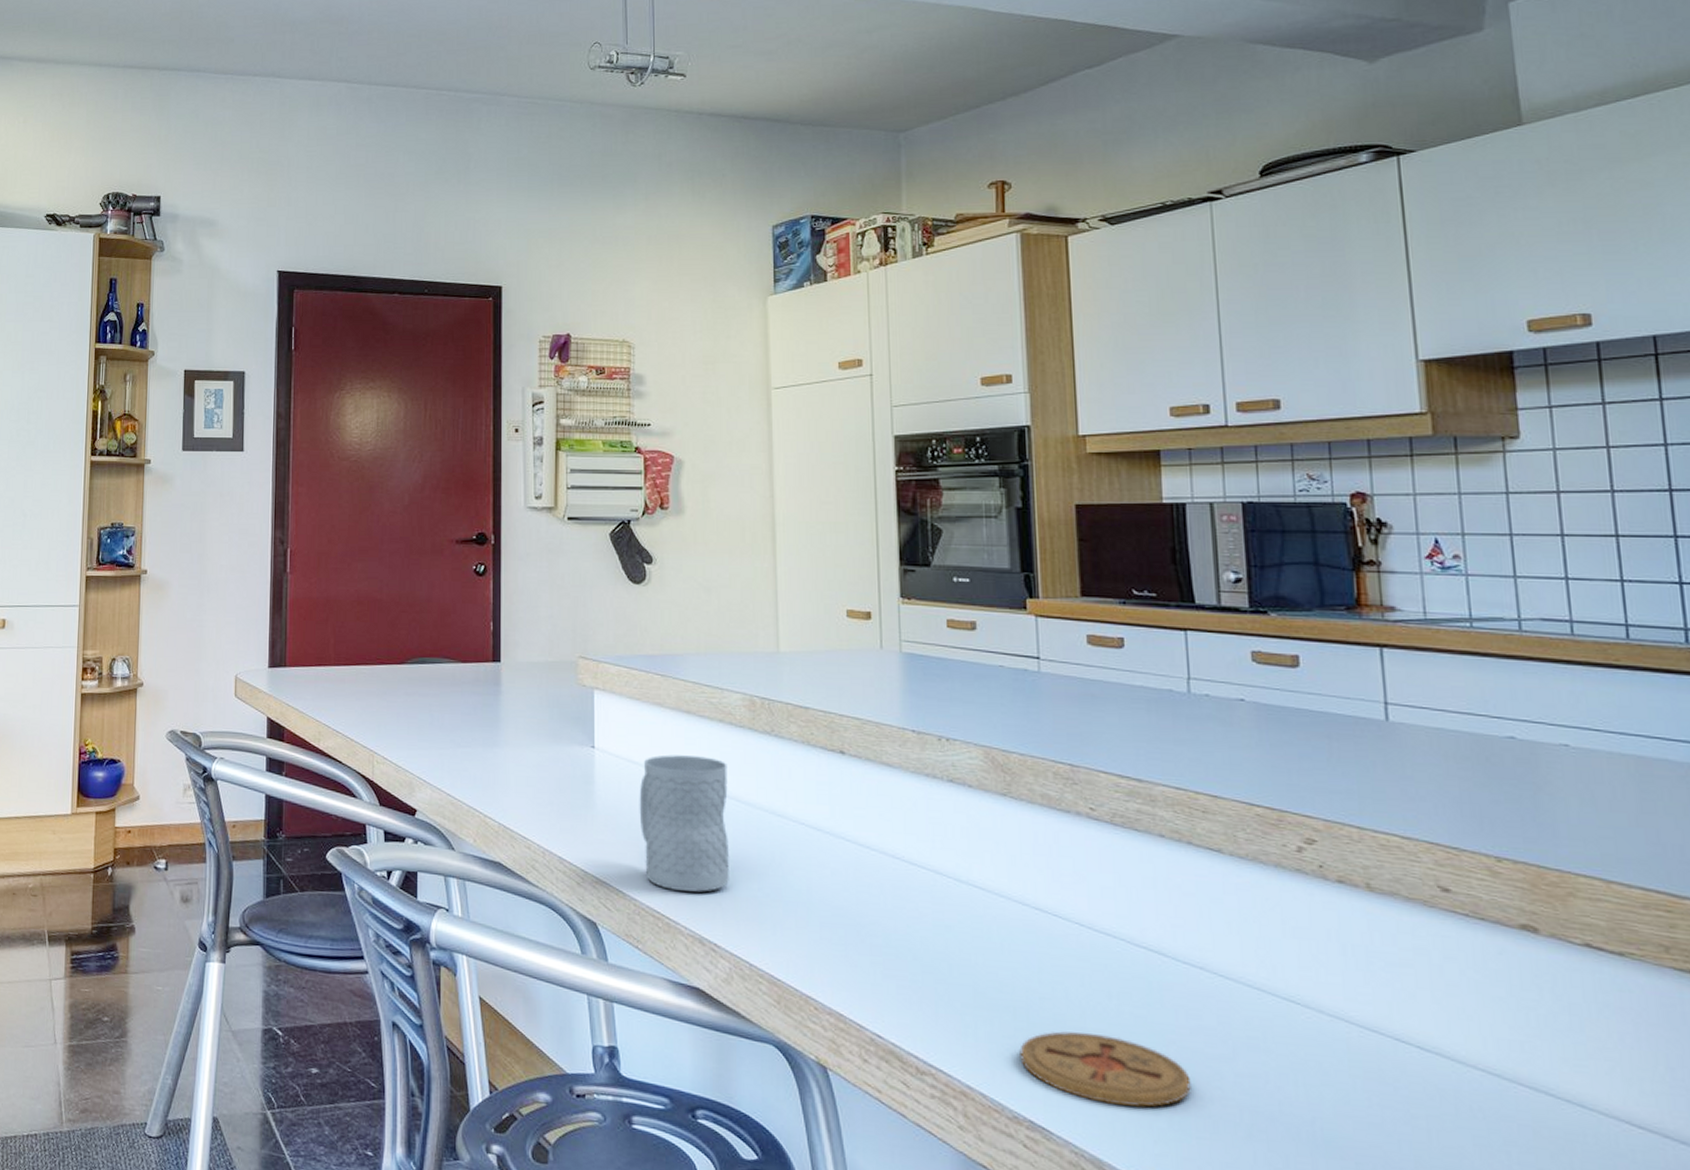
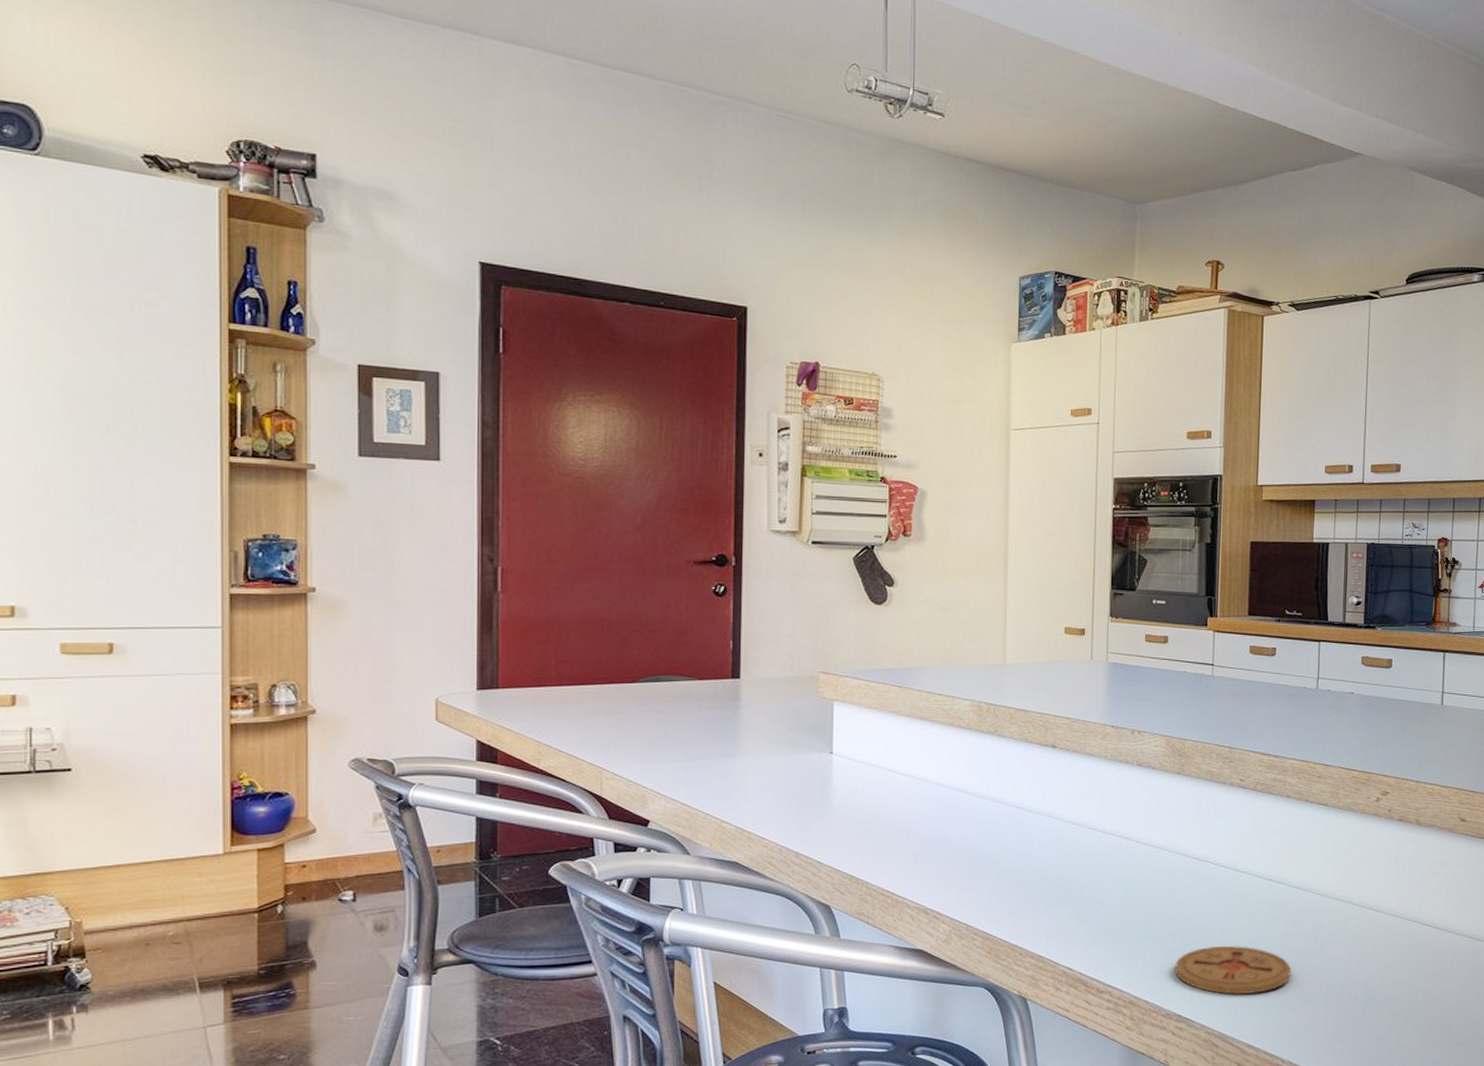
mug: present [639,754,729,892] -> none [873,756,955,871]

